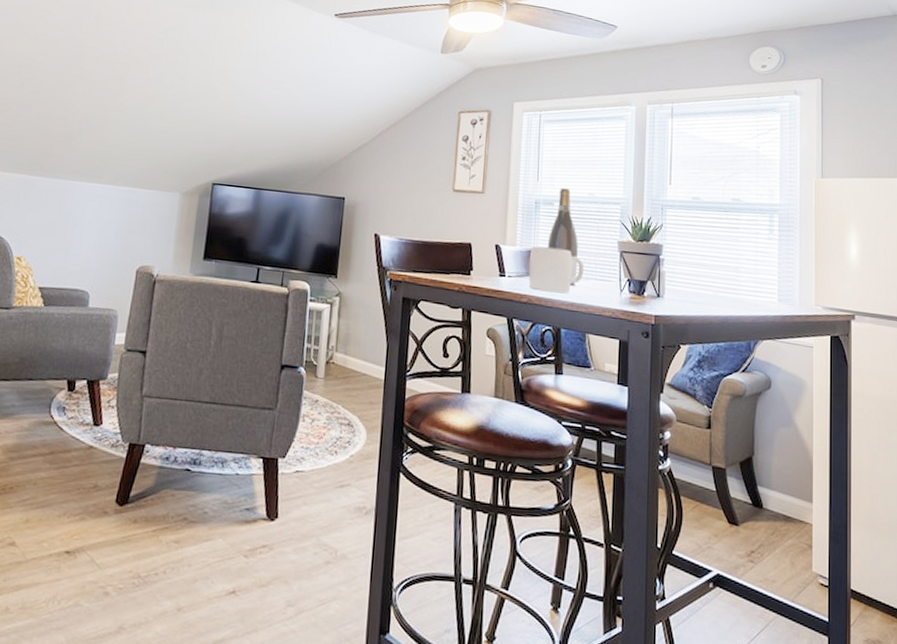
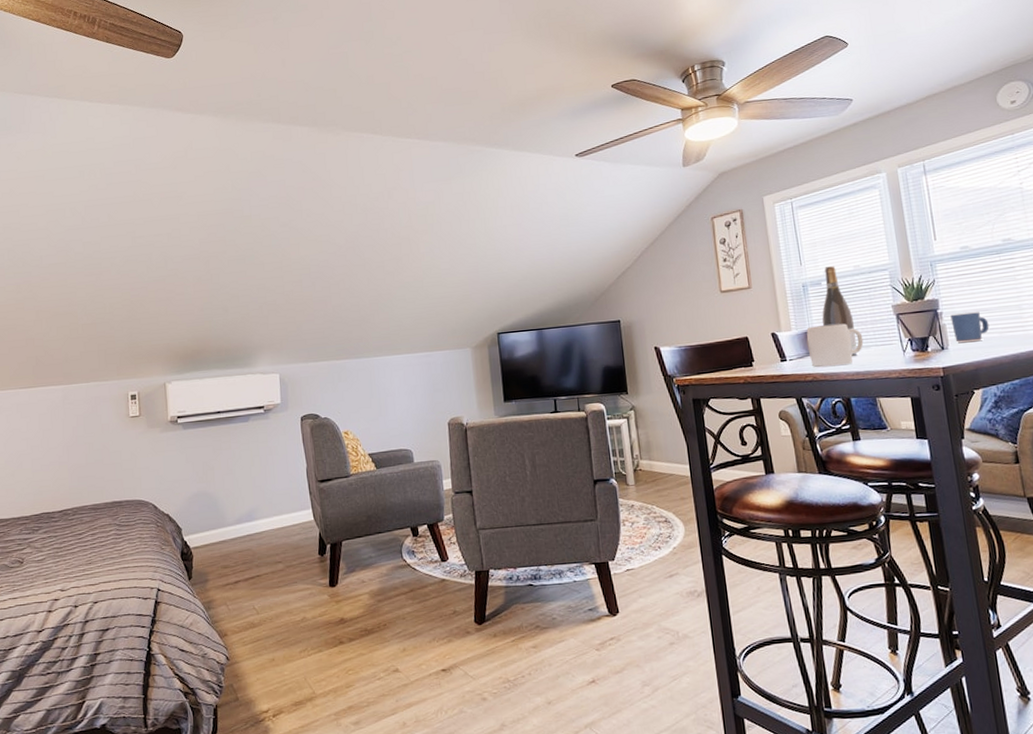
mug: none [671,263,706,295] -> present [950,312,990,342]

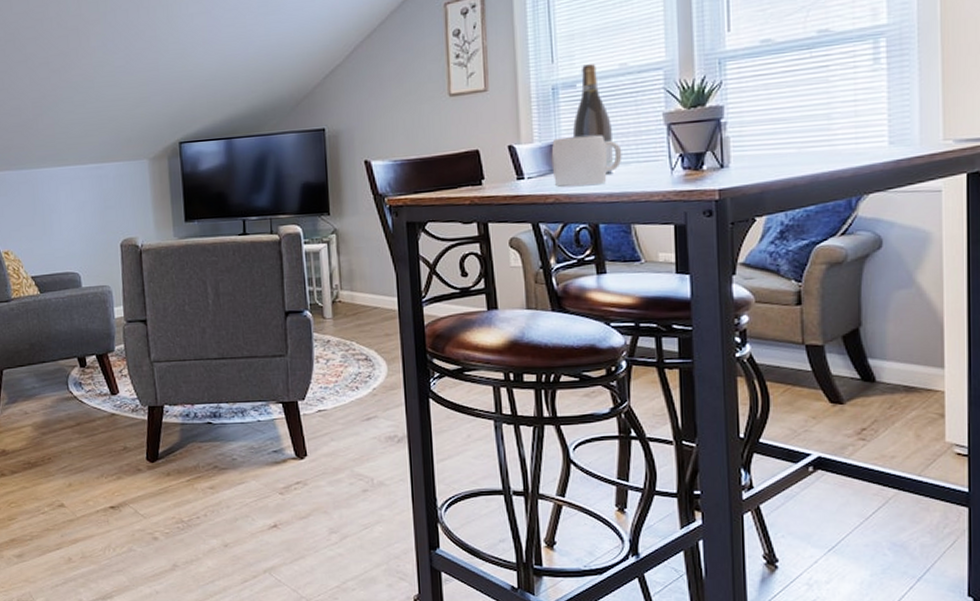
mug: present [950,312,990,342] -> none [737,122,786,159]

